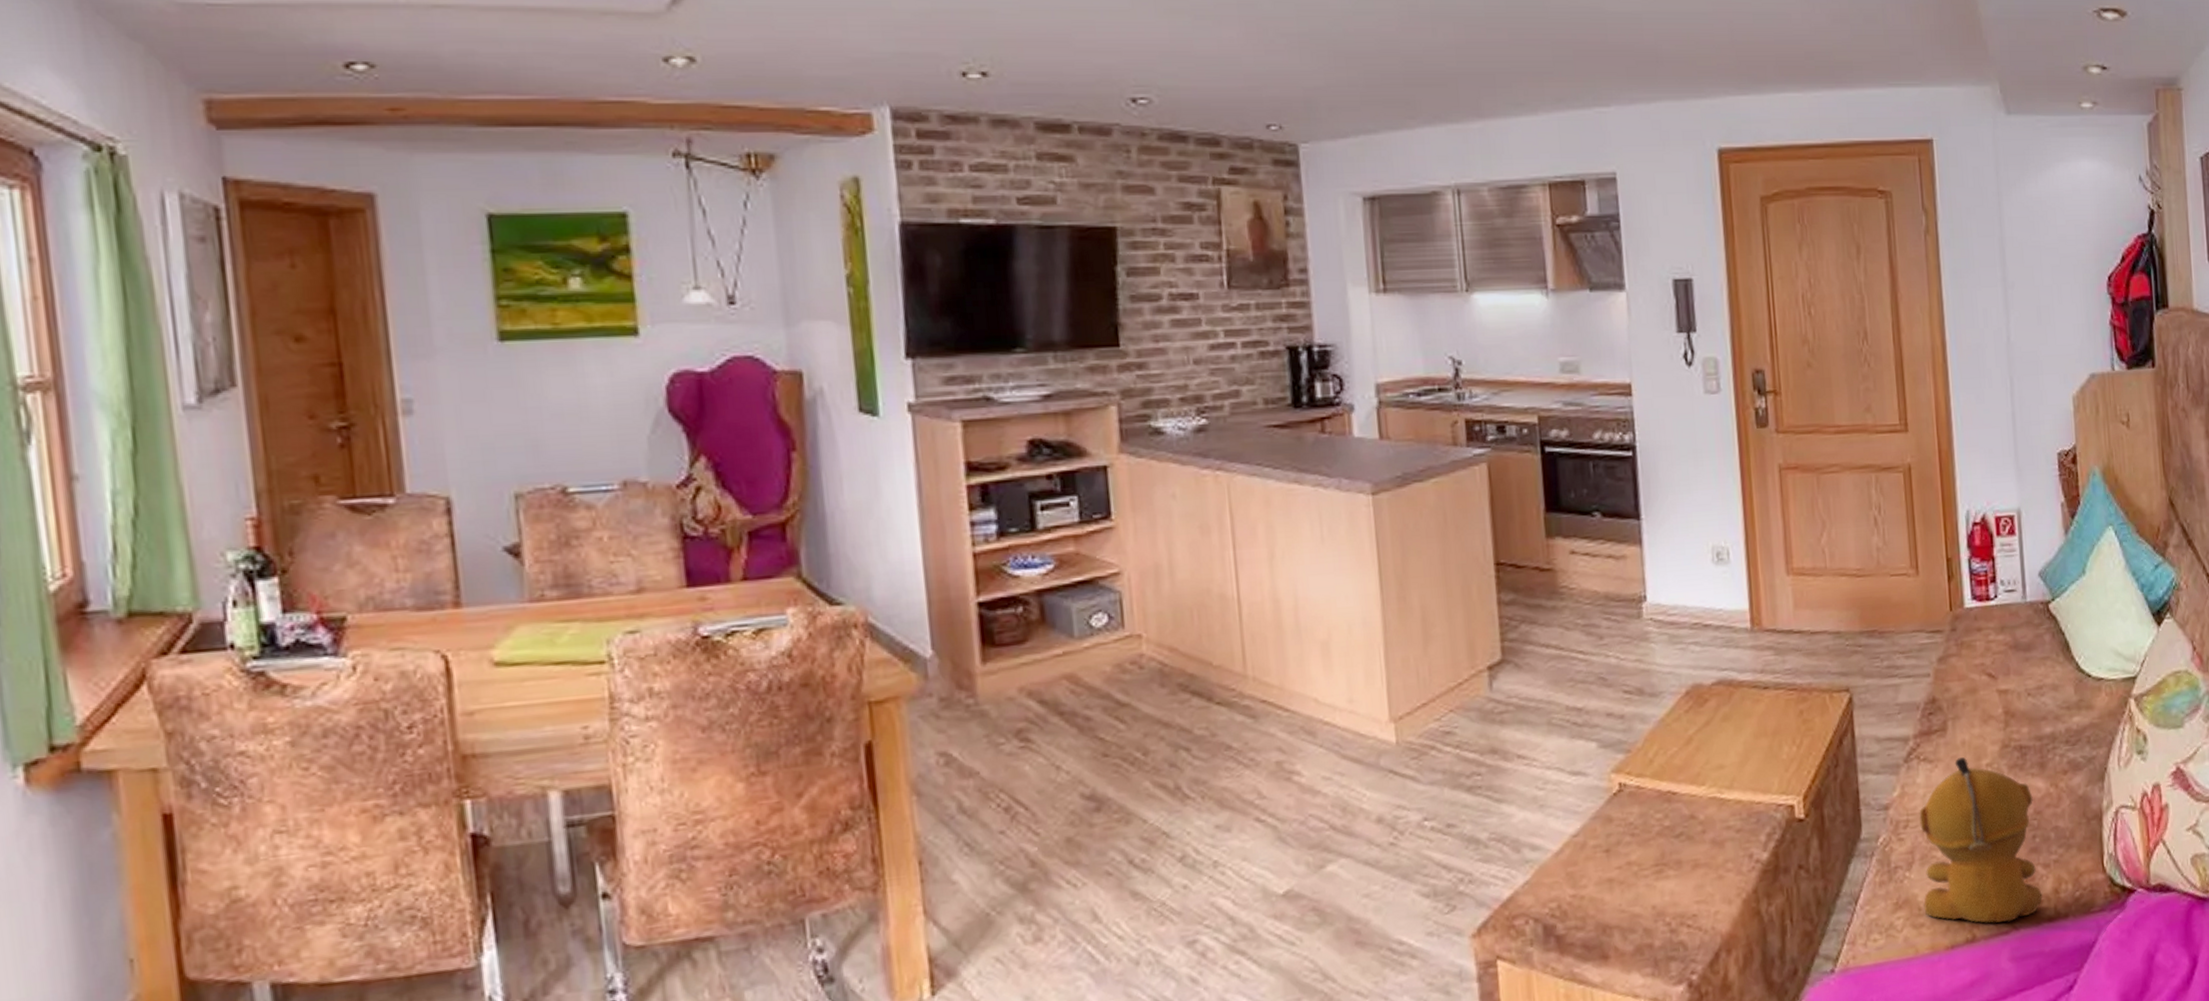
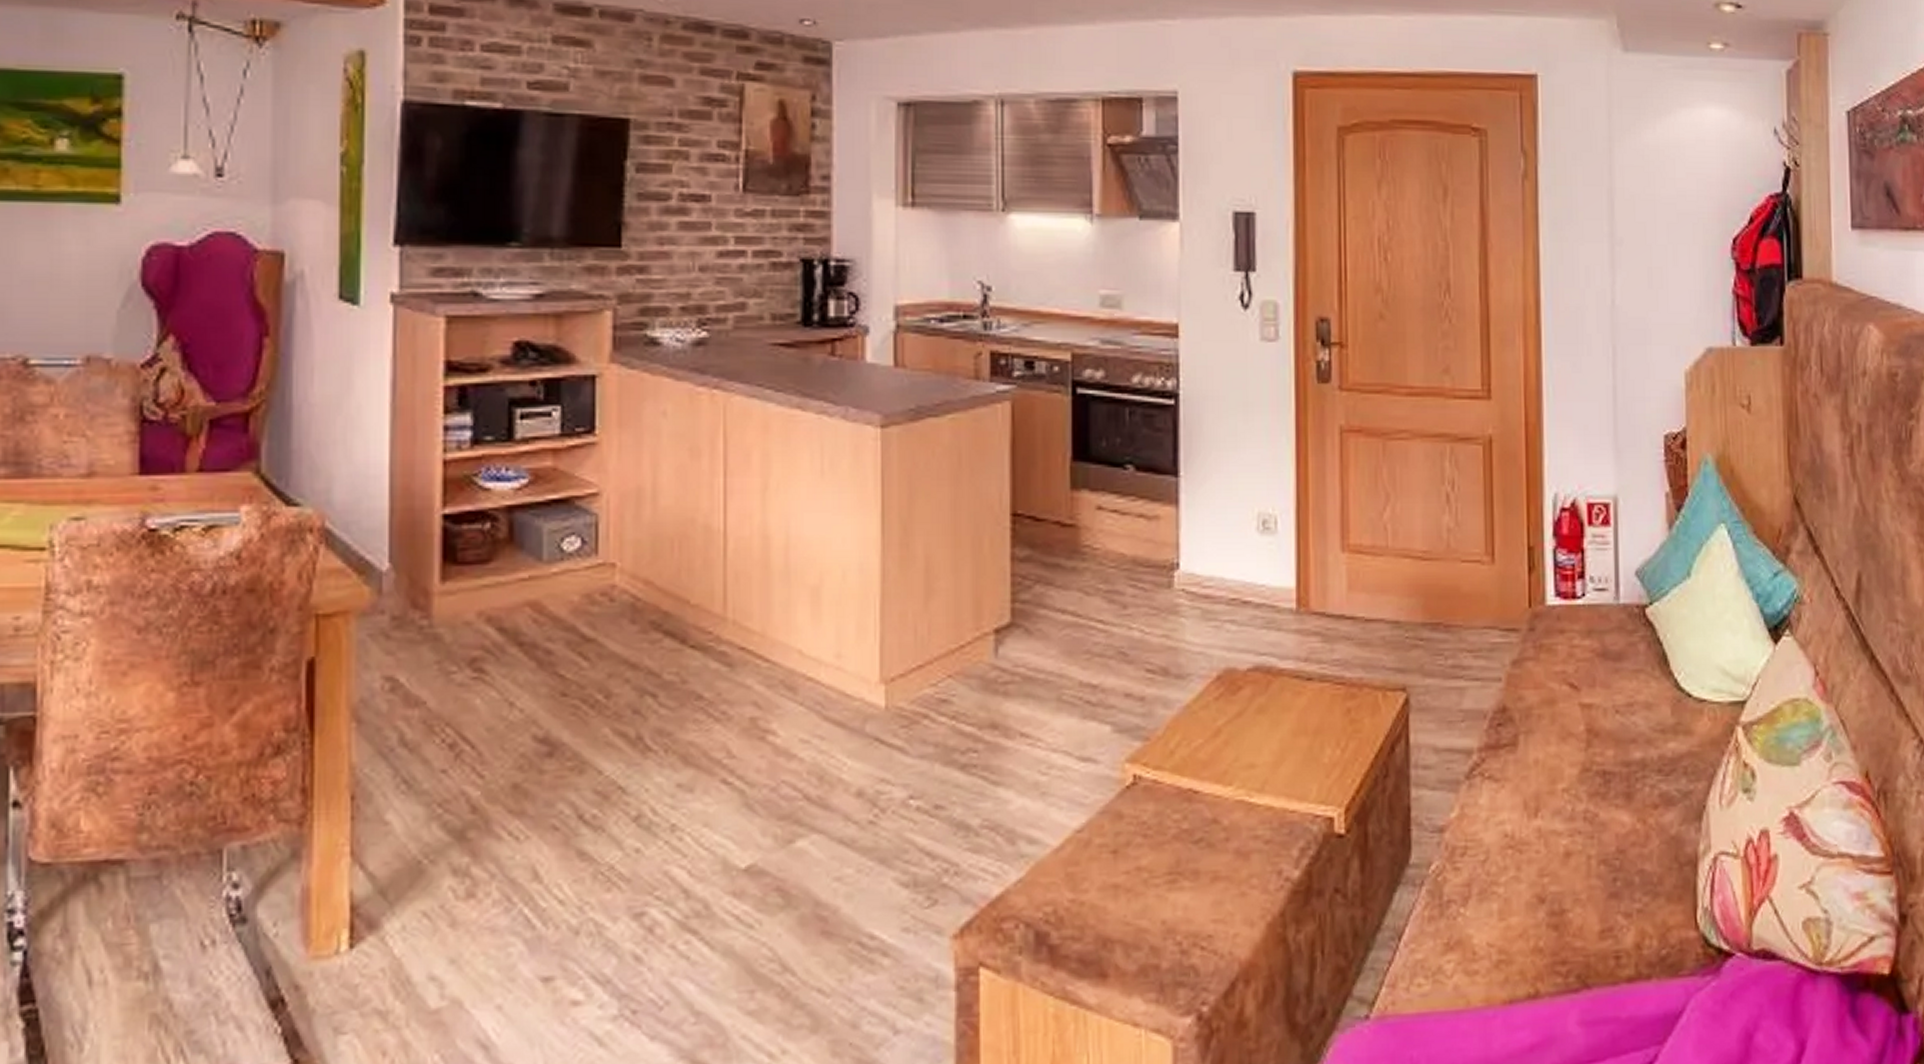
stuffed bear: present [1919,757,2043,923] -> none [1479,779,1621,978]

